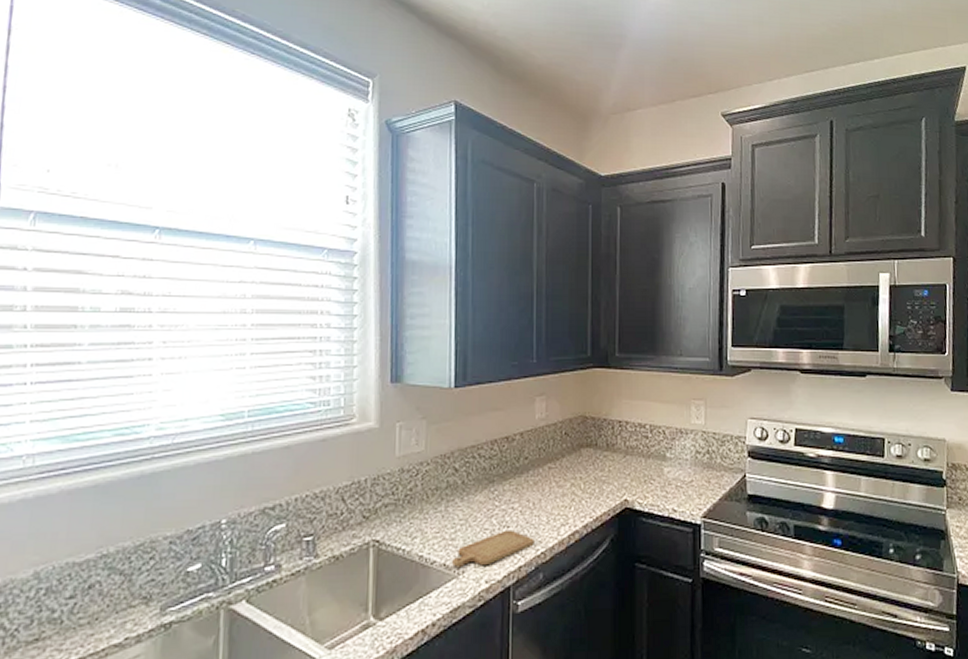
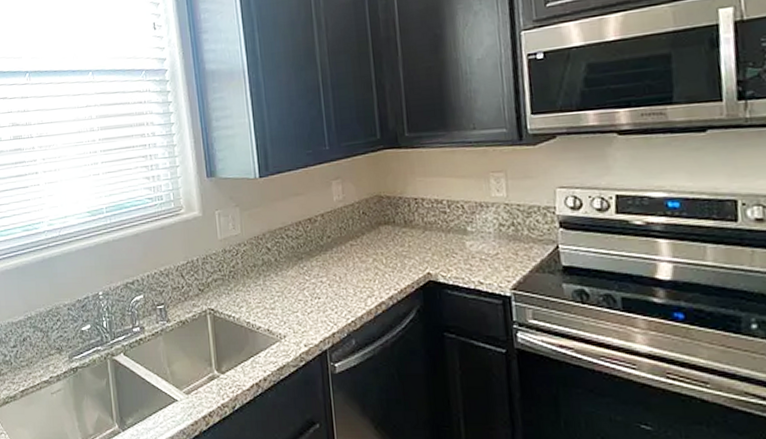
chopping board: present [452,529,534,567] -> none [274,301,344,332]

